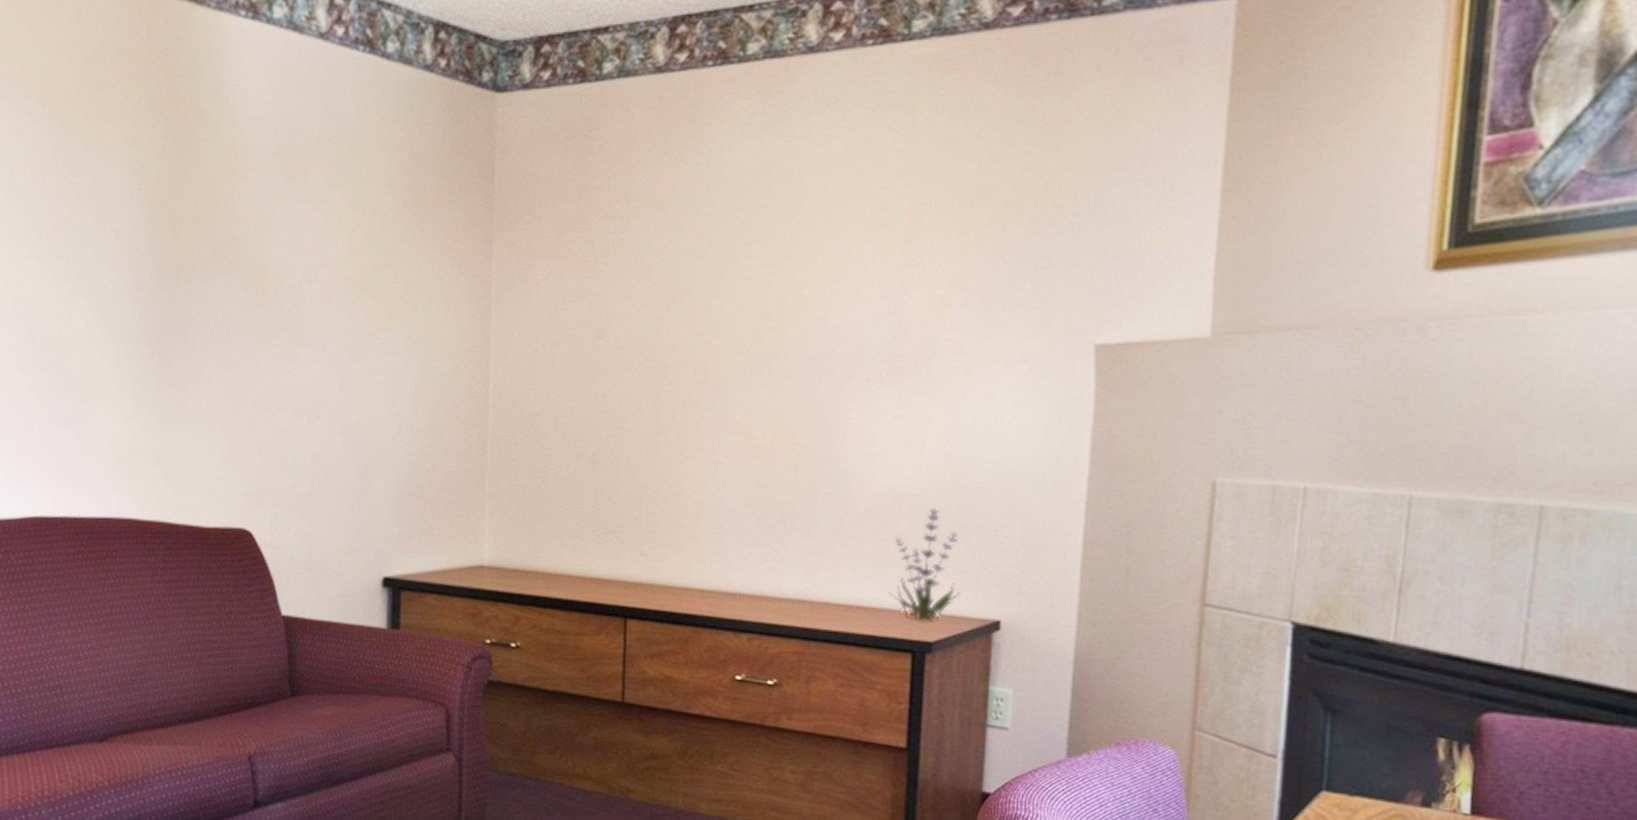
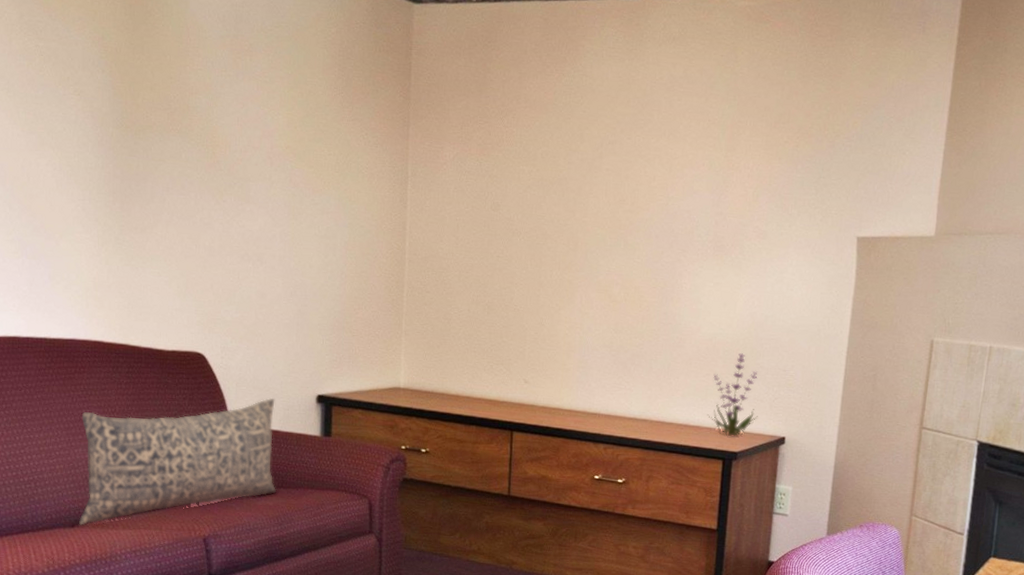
pillow: none [108,582,335,740] -> present [79,397,277,526]

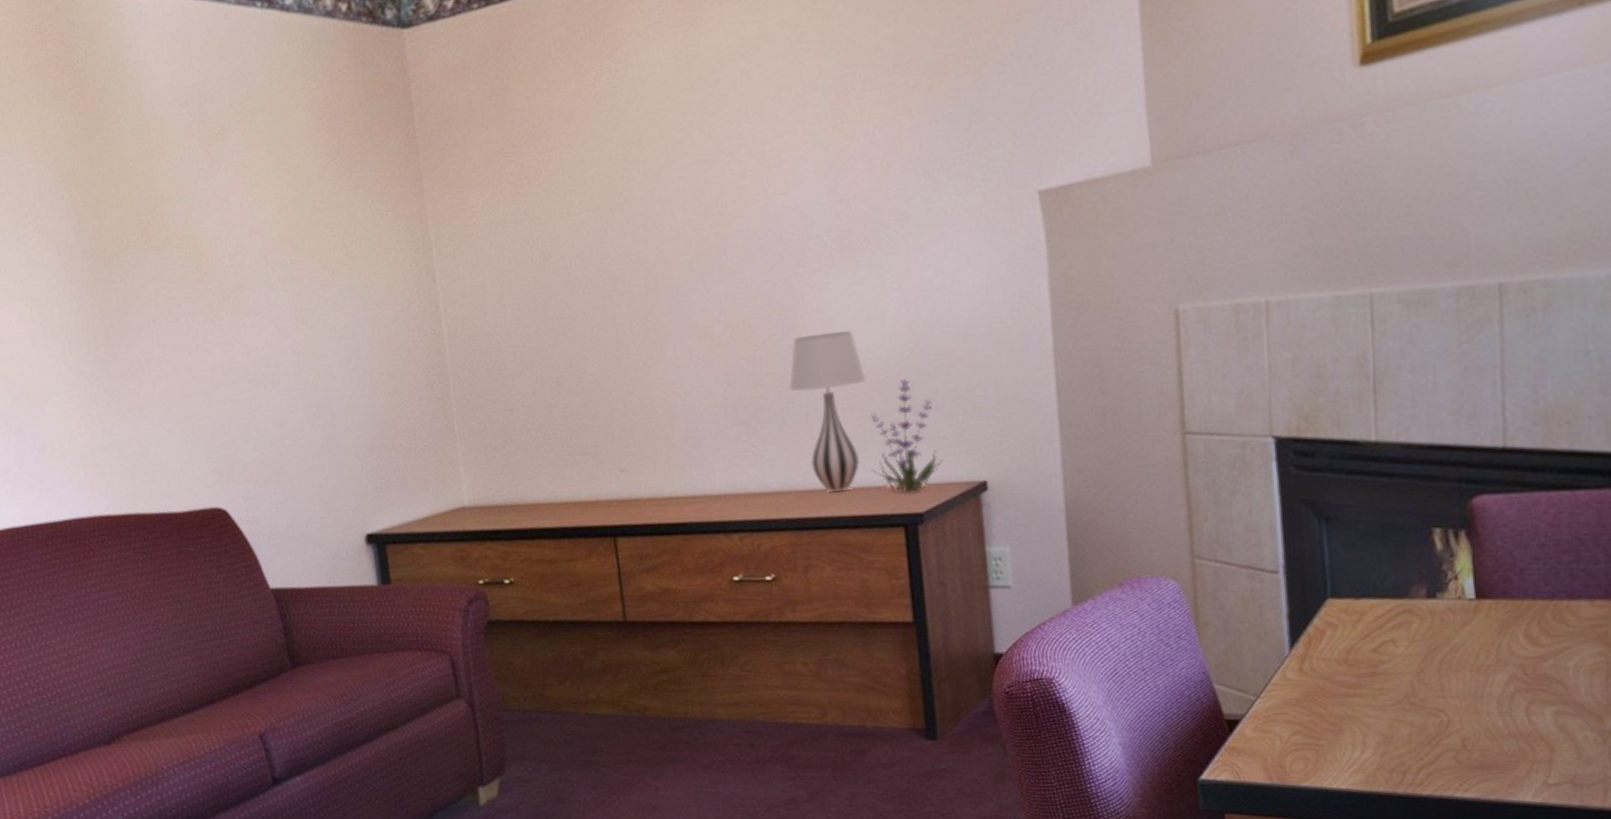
pillow: present [79,397,277,526] -> none [98,548,337,741]
table lamp: none [659,306,716,427] -> present [788,329,867,493]

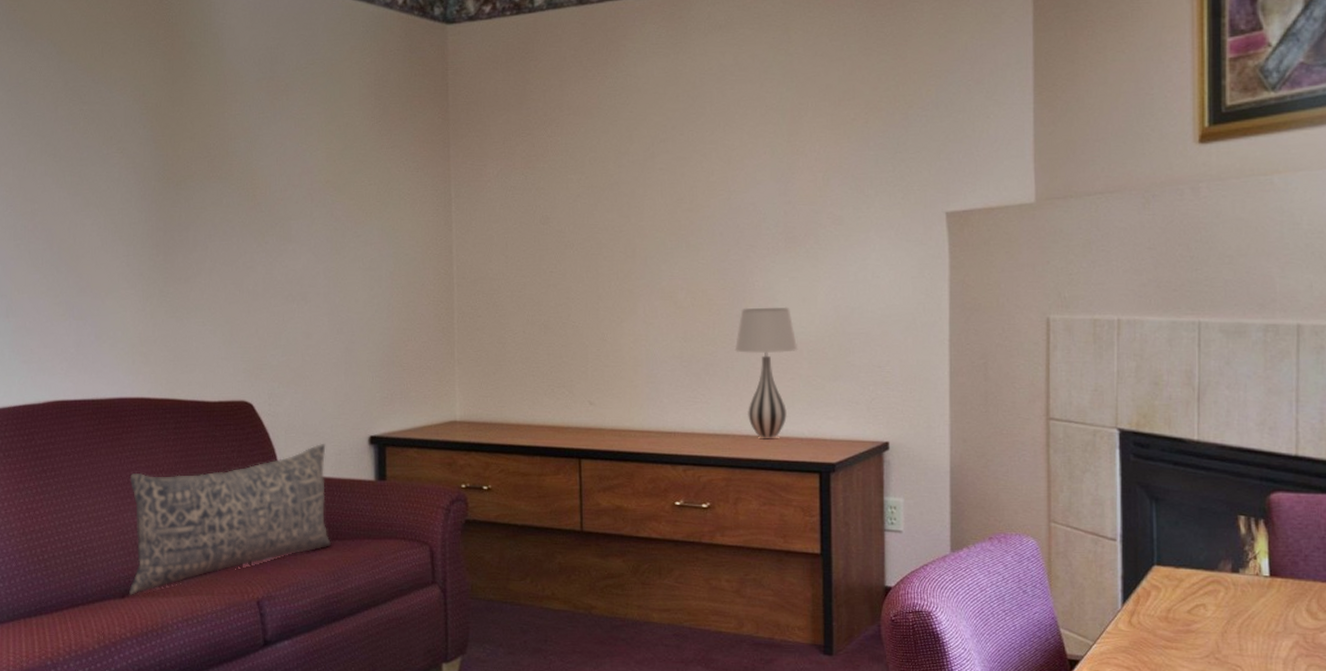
pillow: none [98,548,337,741] -> present [129,443,332,595]
plant: present [870,379,944,493] -> none [796,352,855,445]

